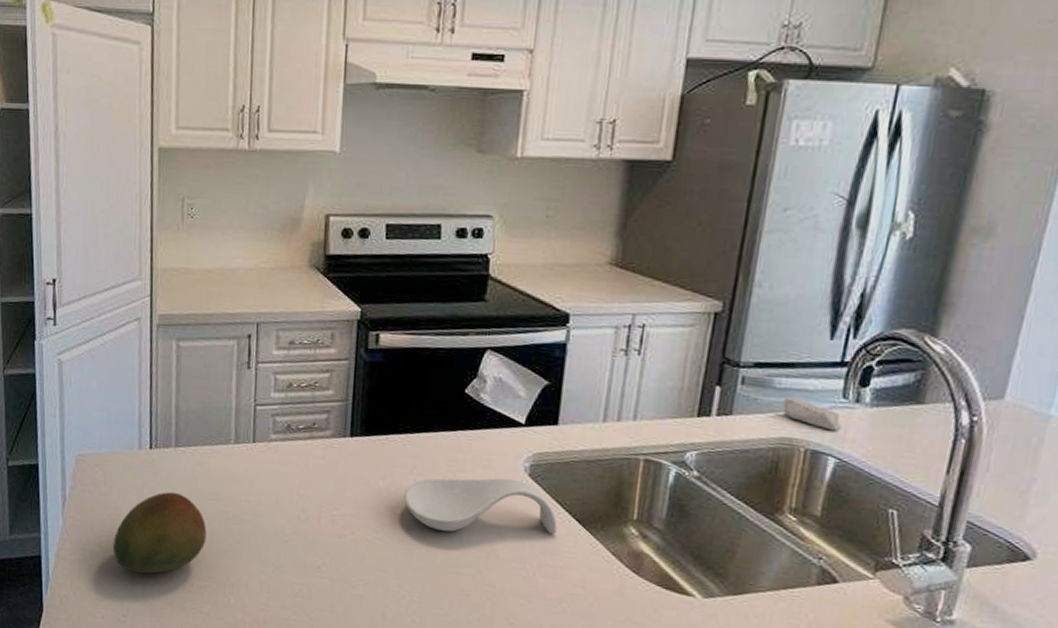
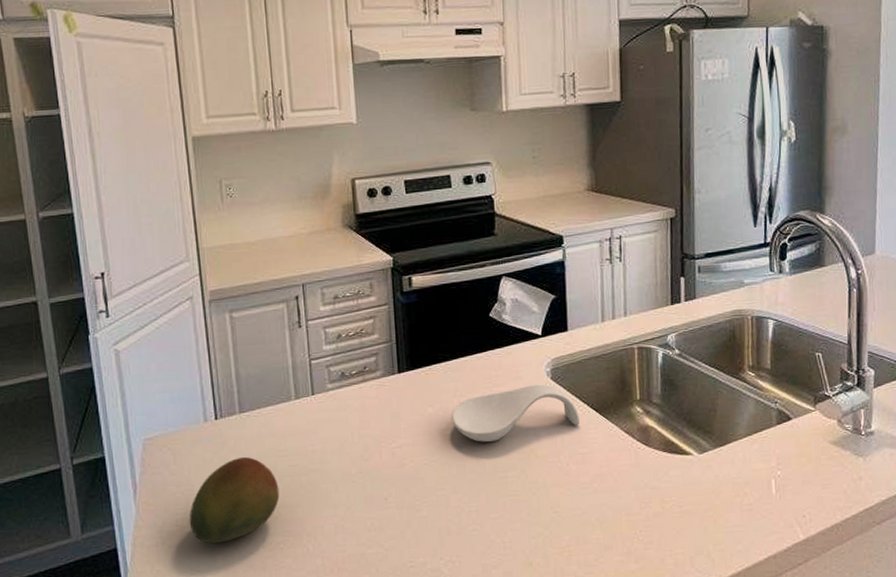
soap bar: present [783,397,841,431] -> none [730,276,772,299]

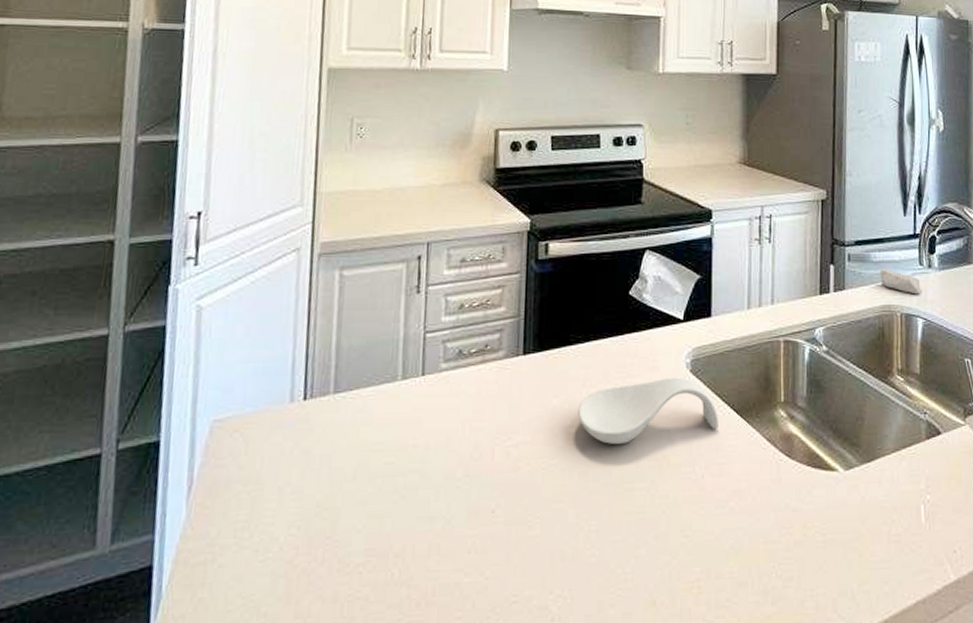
fruit: present [189,456,280,544] -> none [250,449,368,563]
soap bar: none [730,276,772,299] -> present [880,268,921,295]

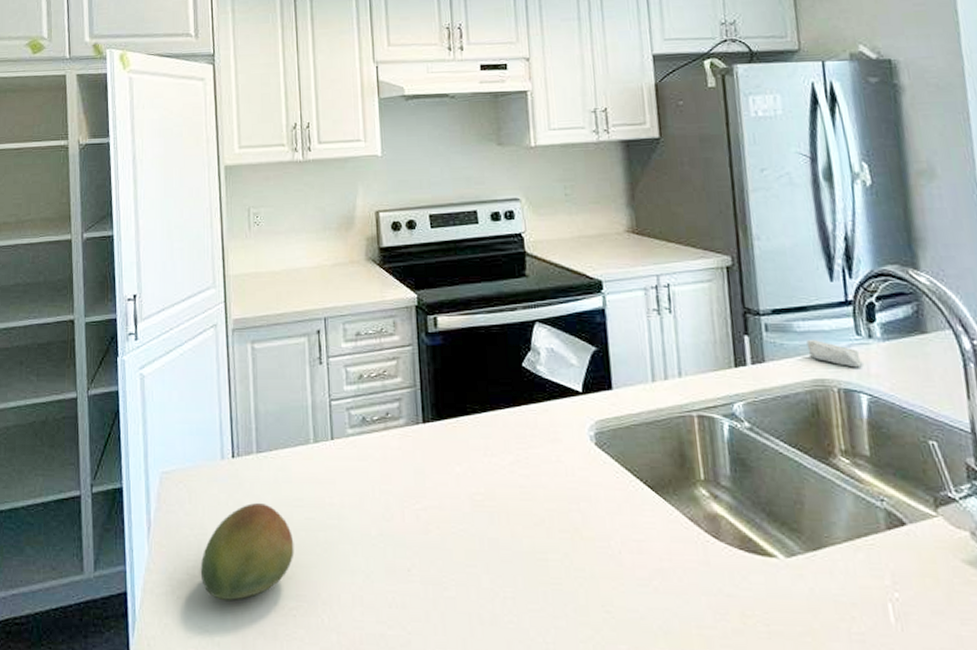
fruit: none [250,449,368,563] -> present [200,502,294,600]
spoon rest: present [578,377,718,444] -> none [481,450,632,514]

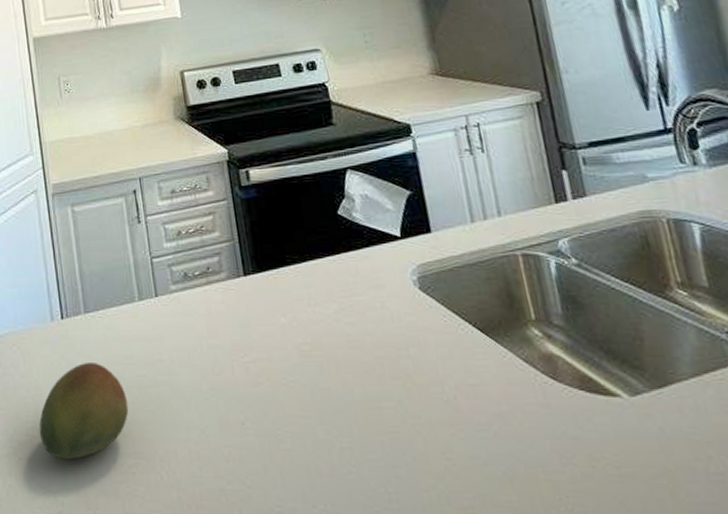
soap bar: present [806,339,862,368] -> none [628,169,690,197]

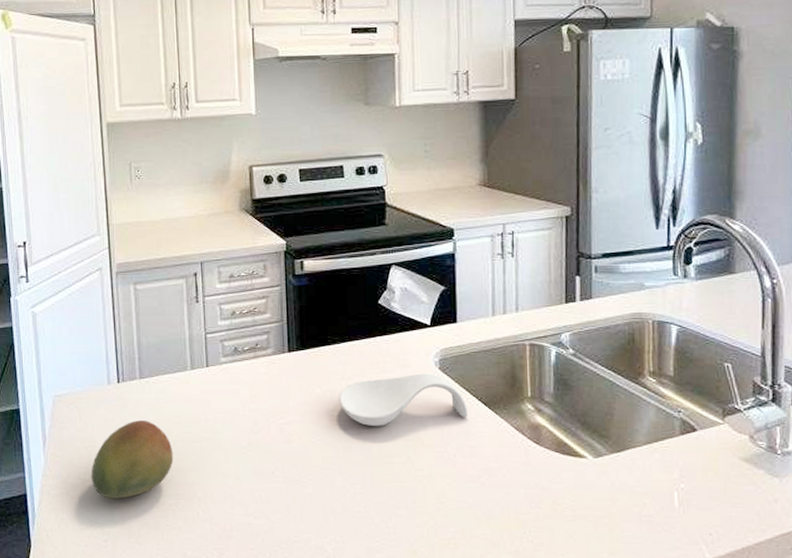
spoon rest: none [307,295,463,362] -> present [339,373,468,426]

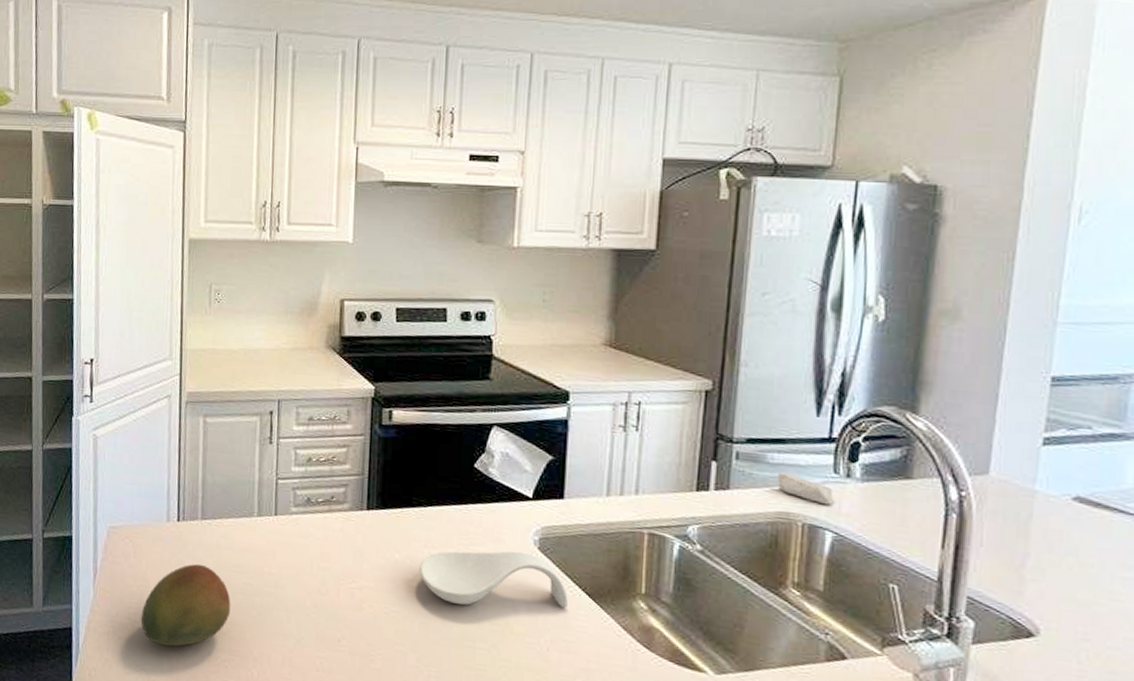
soap bar: none [630,279,675,303] -> present [778,472,834,506]

